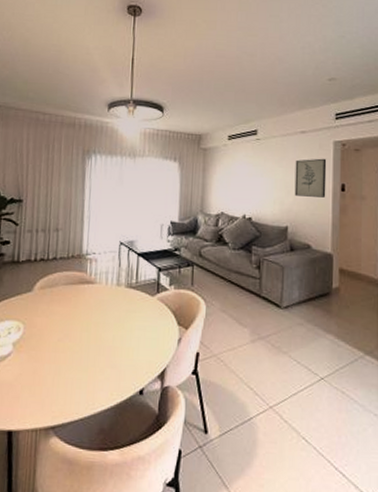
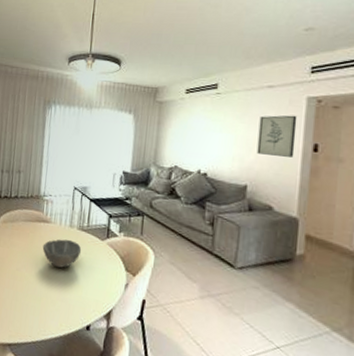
bowl: none [87,299,131,331] -> present [42,239,82,268]

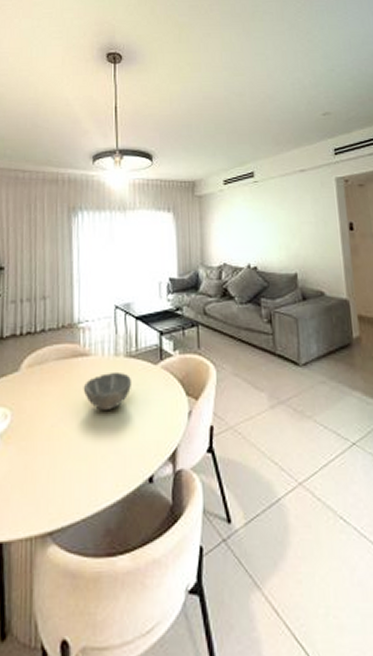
wall art: present [256,115,297,158] -> none [297,197,334,239]

